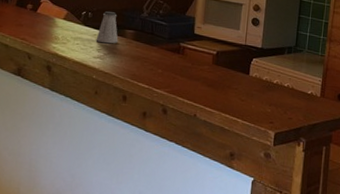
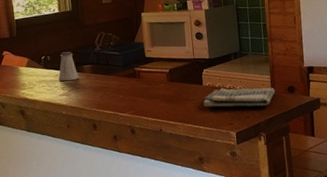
dish towel: none [246,82,324,110] -> present [203,87,275,107]

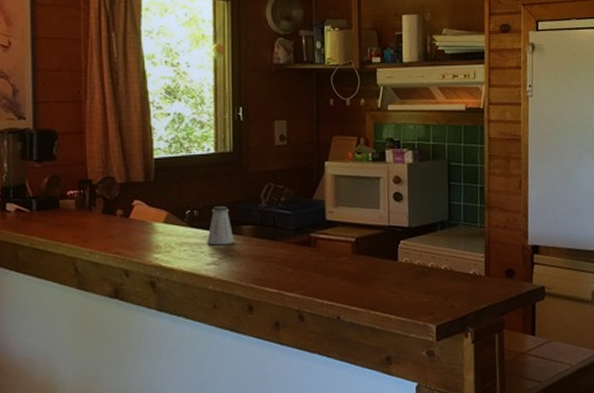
dish towel: present [203,87,275,107] -> none [397,266,490,293]

